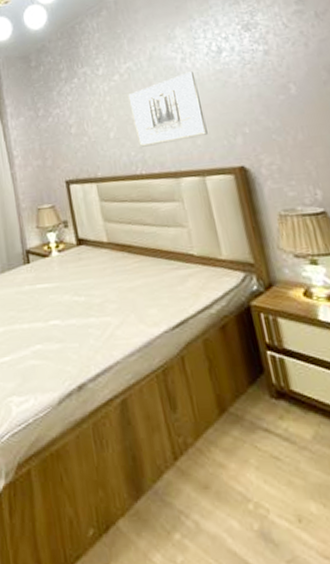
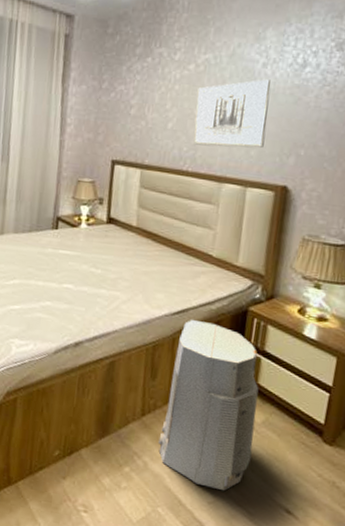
air purifier: none [187,329,318,541] -> present [158,319,259,491]

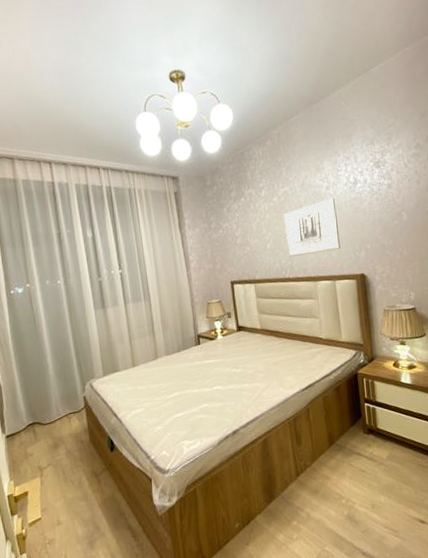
air purifier: present [158,319,259,491] -> none [311,390,386,520]

